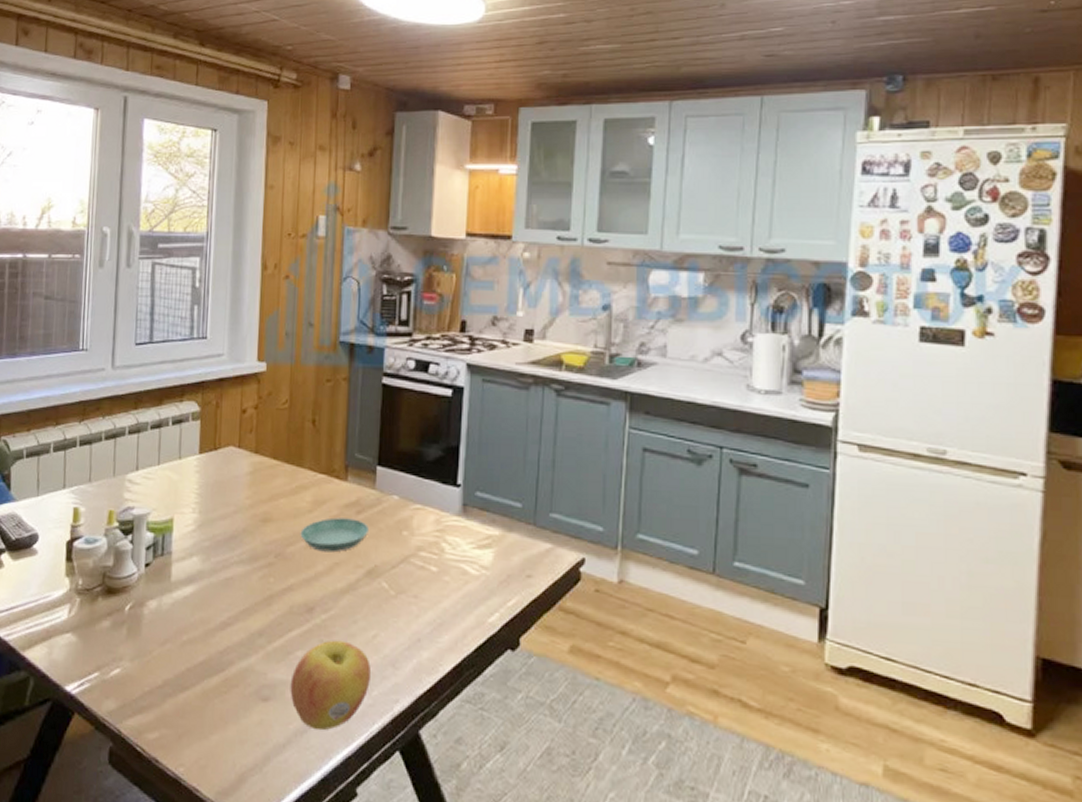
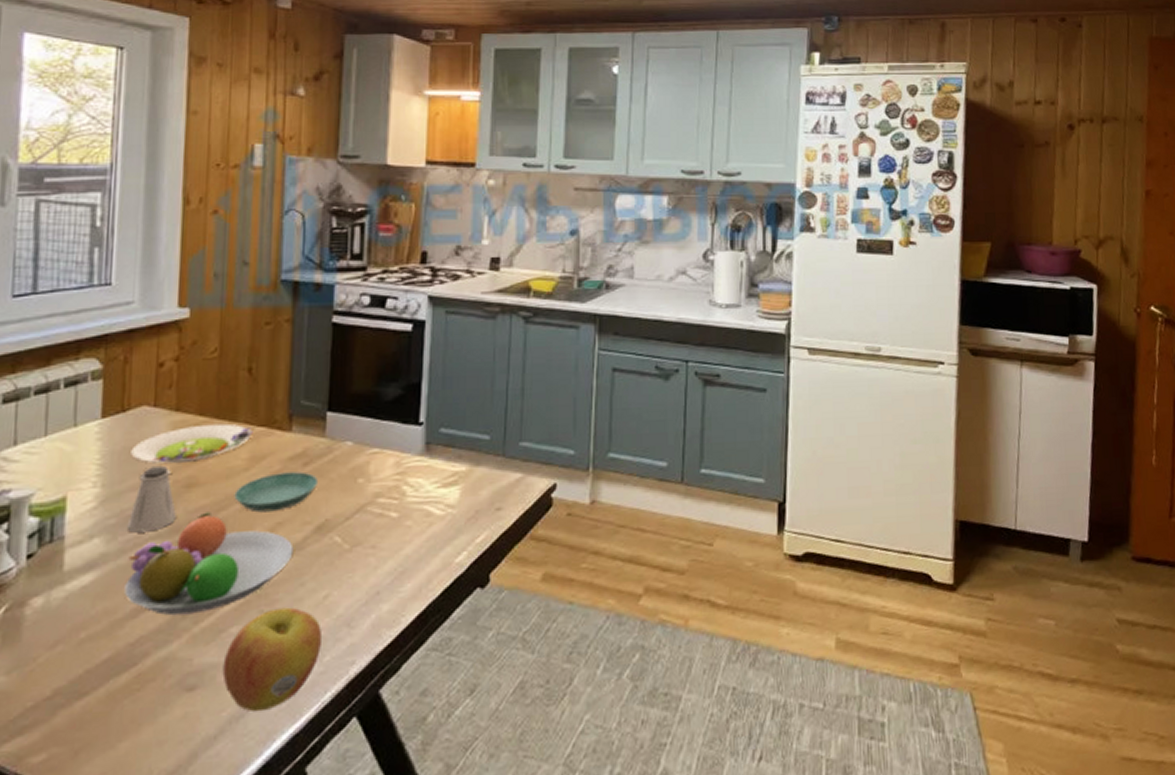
fruit bowl: none [215,545,348,634] -> present [124,512,294,616]
saltshaker: none [217,500,255,557] -> present [126,466,176,533]
salad plate: none [221,467,316,500] -> present [131,423,253,464]

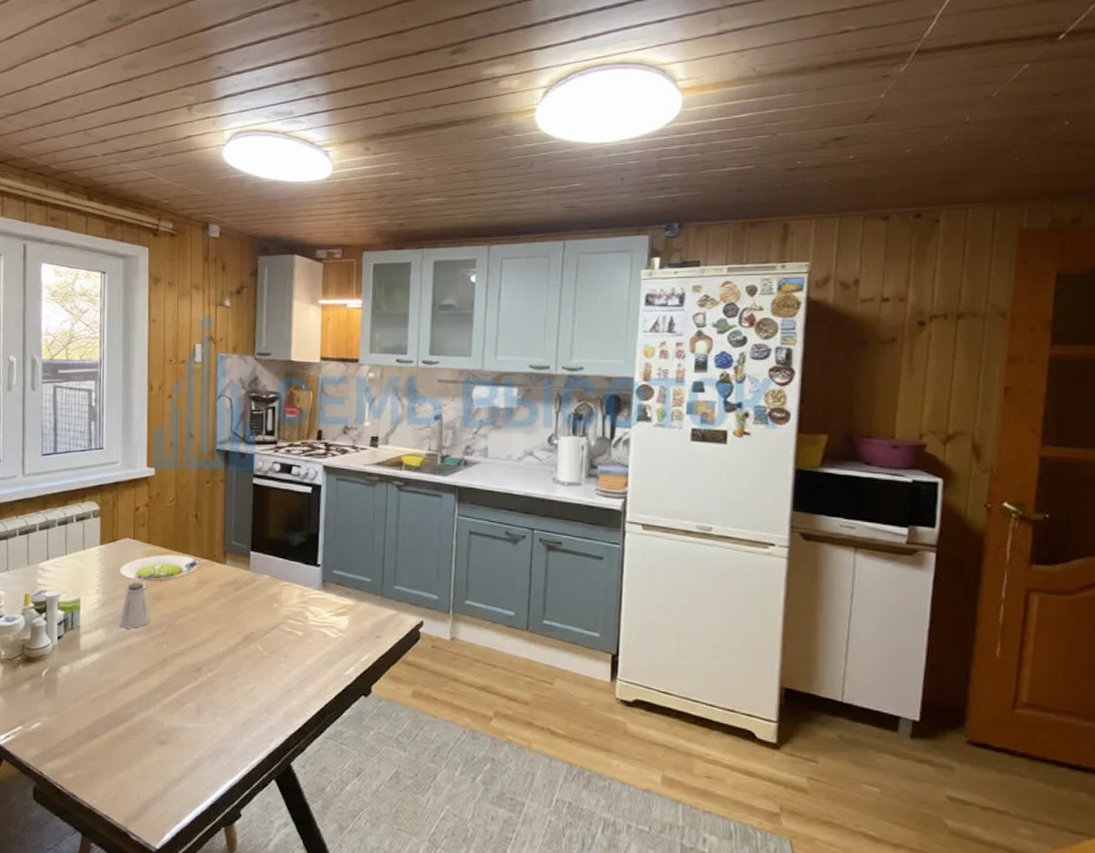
fruit bowl: present [124,512,294,616] -> none [119,618,229,691]
apple: present [222,607,323,713] -> none [183,693,251,766]
saucer: present [234,471,318,513] -> none [188,594,245,623]

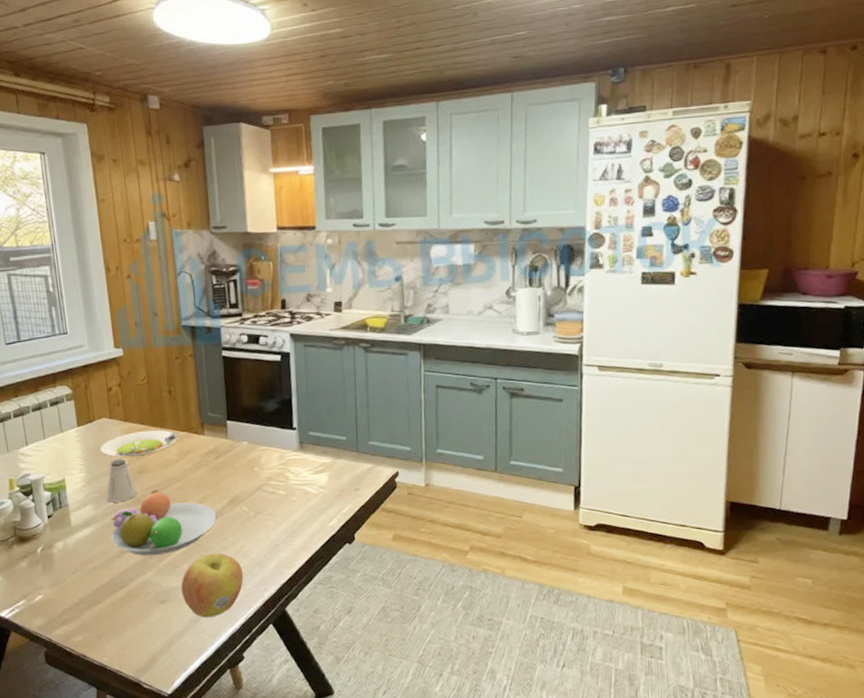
fruit bowl: none [119,618,229,691] -> present [110,490,217,556]
apple: none [183,693,251,766] -> present [181,553,244,618]

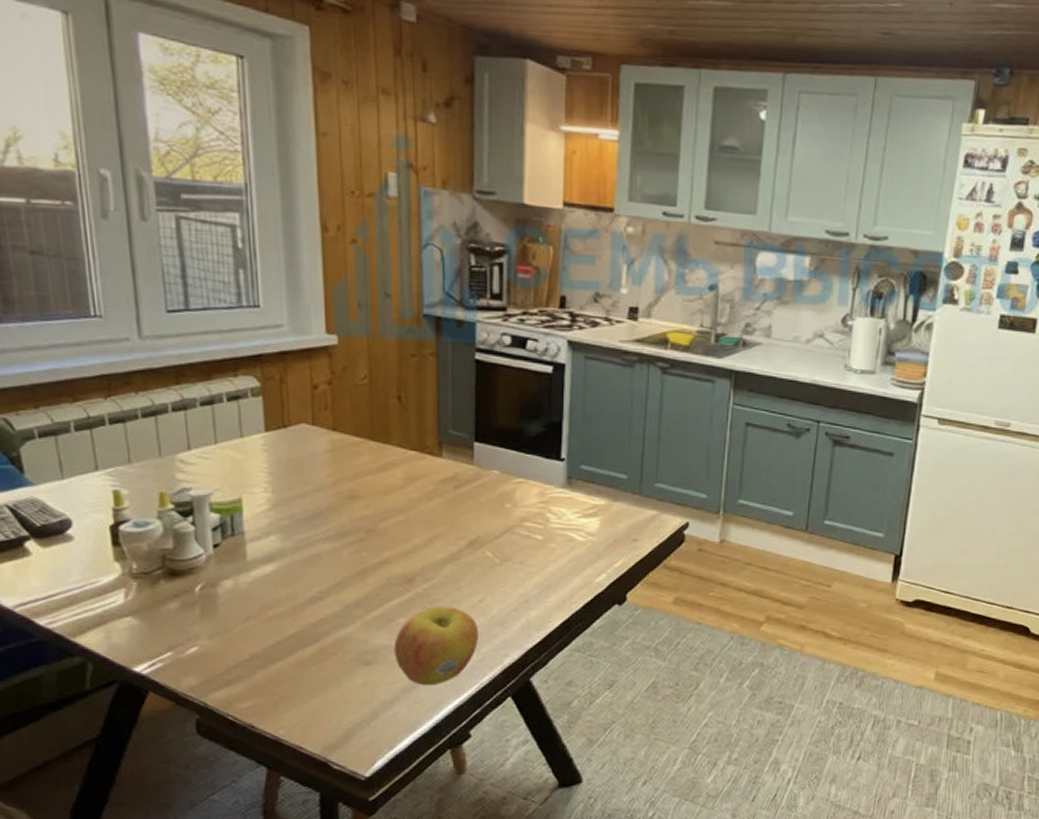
salad plate: present [100,429,178,458] -> none [295,444,406,478]
saltshaker: present [106,459,136,503] -> none [298,479,342,534]
fruit bowl: present [110,490,217,556] -> none [302,522,450,605]

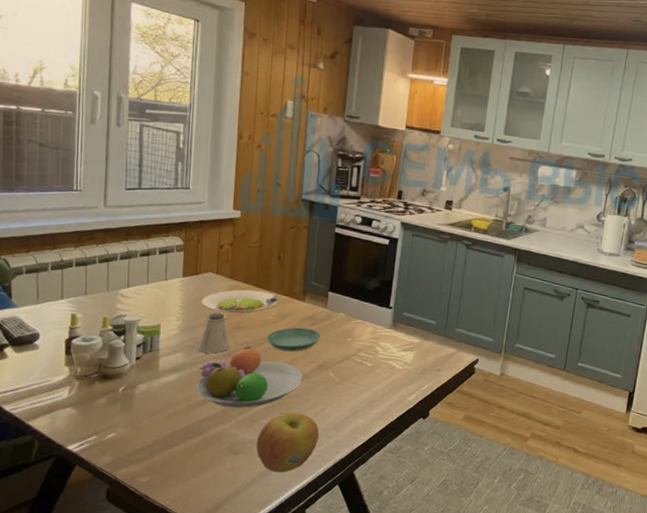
salad plate: none [295,444,406,478] -> present [201,289,280,313]
saltshaker: none [298,479,342,534] -> present [198,313,229,354]
fruit bowl: none [302,522,450,605] -> present [196,346,303,408]
saucer: none [393,493,468,526] -> present [266,327,321,352]

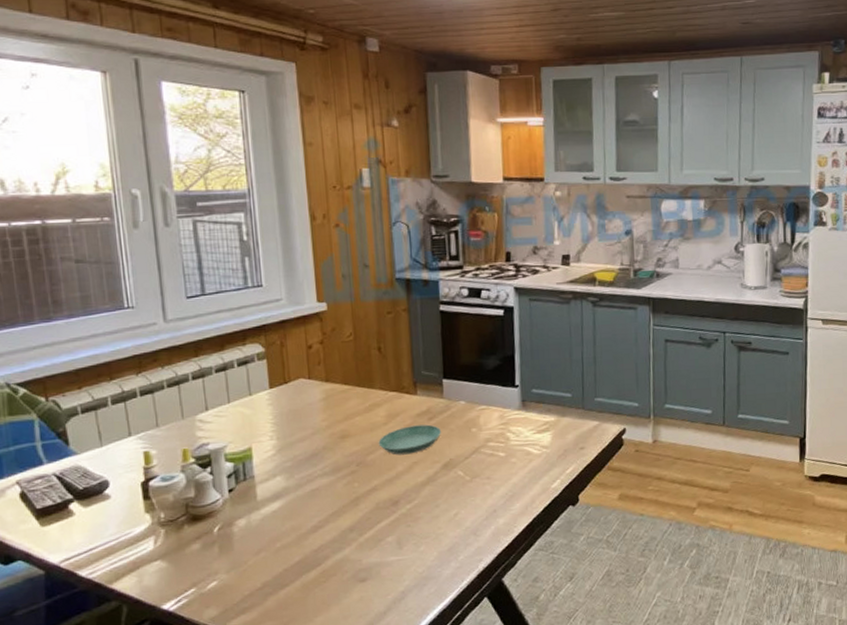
fruit bowl: present [196,346,303,408] -> none [304,456,428,530]
saltshaker: present [198,313,229,354] -> none [300,423,336,472]
salad plate: present [201,289,280,313] -> none [295,390,387,421]
apple: present [256,412,320,473] -> none [384,522,457,596]

